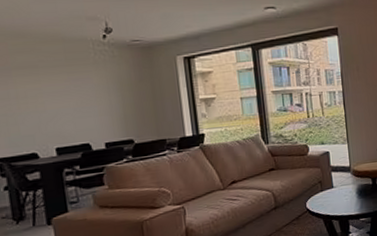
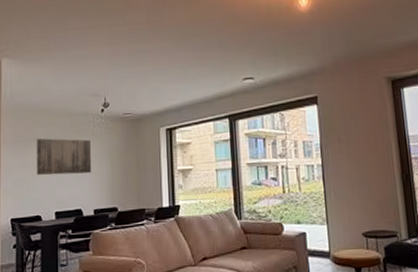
wall art: none [18,67,98,109] -> present [36,138,92,176]

